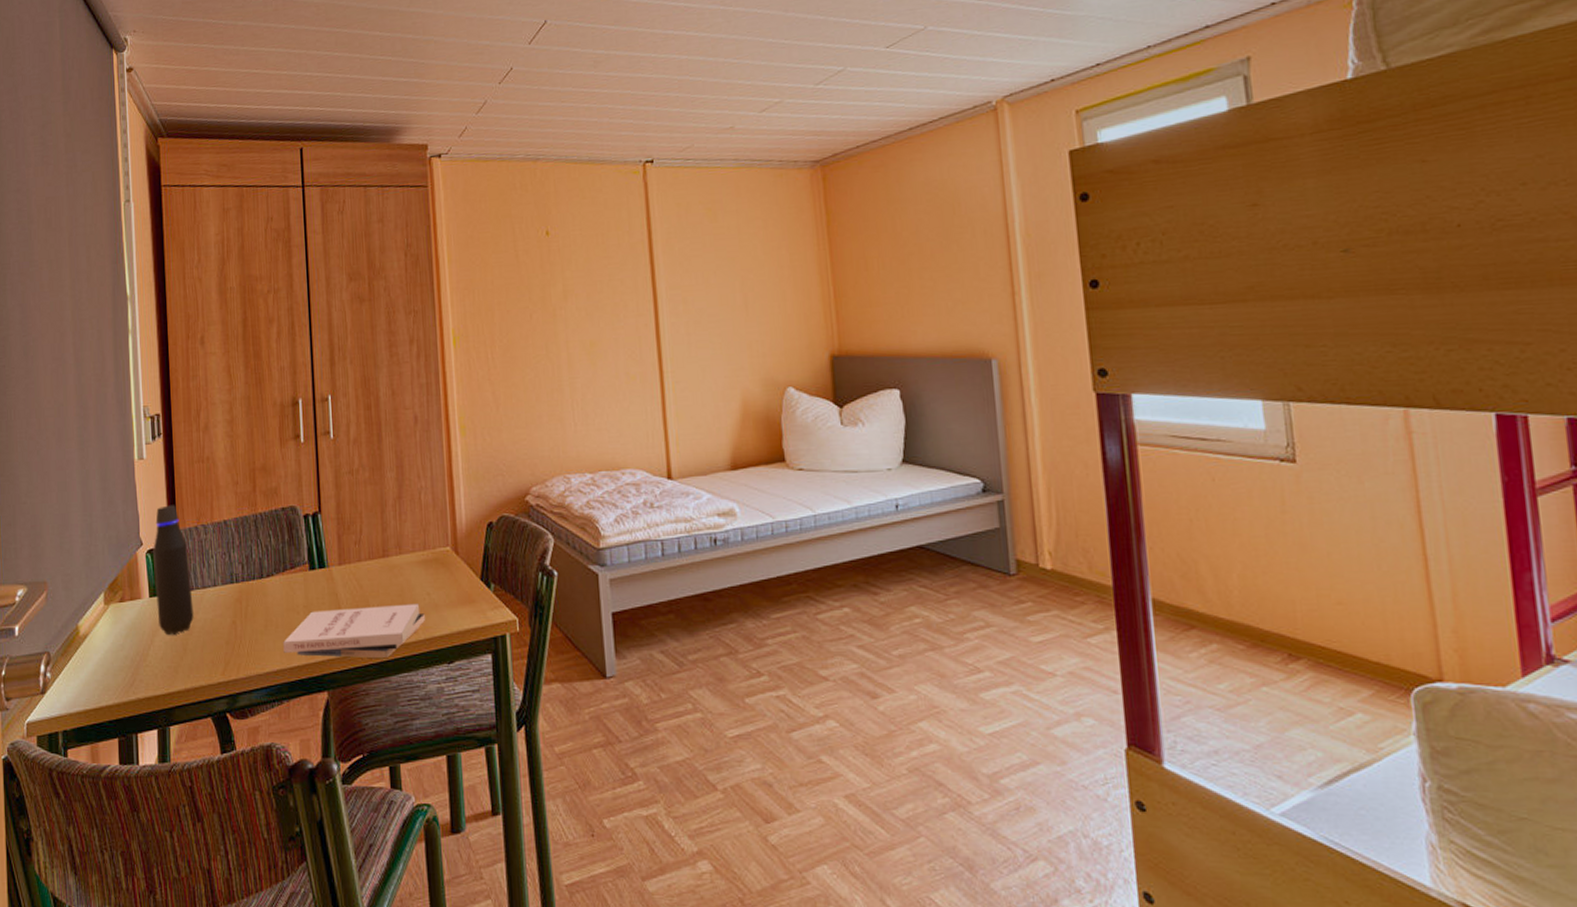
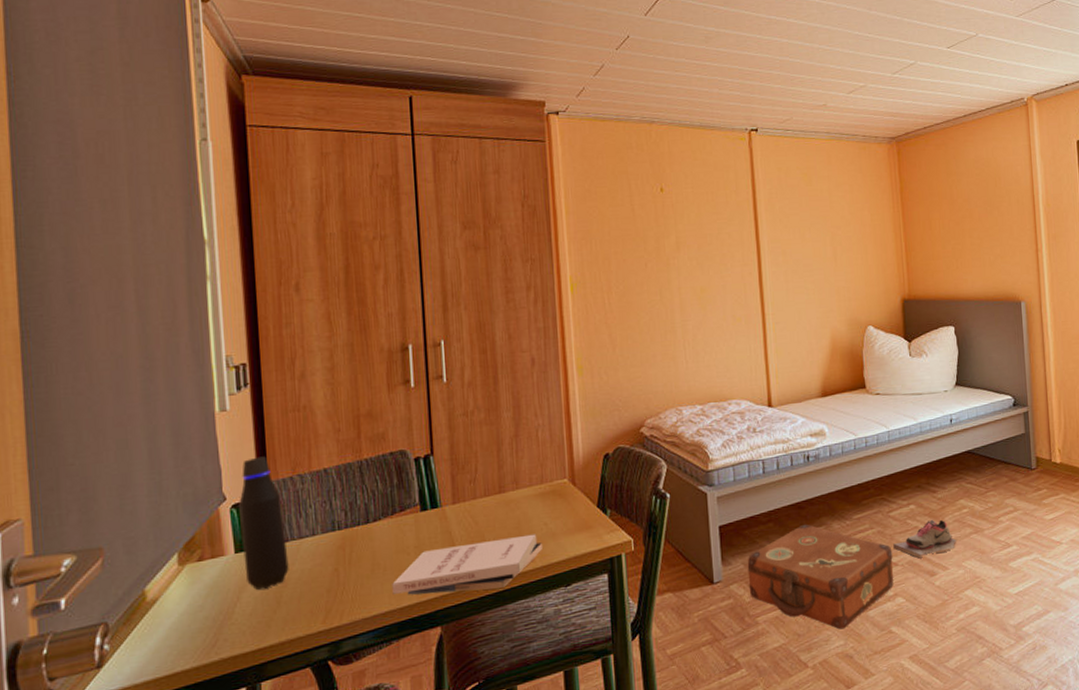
suitcase: none [644,619,824,750] -> present [747,524,894,630]
athletic shoe: none [822,627,907,675] -> present [893,519,957,559]

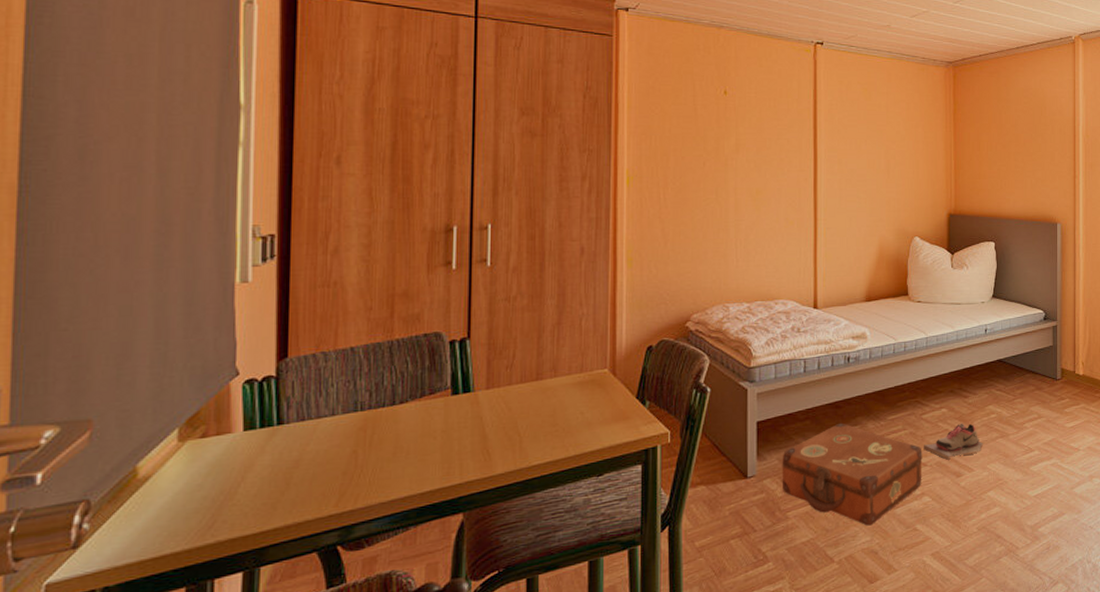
water bottle: present [239,456,289,590] -> none [252,331,303,470]
books: present [392,534,542,595] -> none [414,422,576,480]

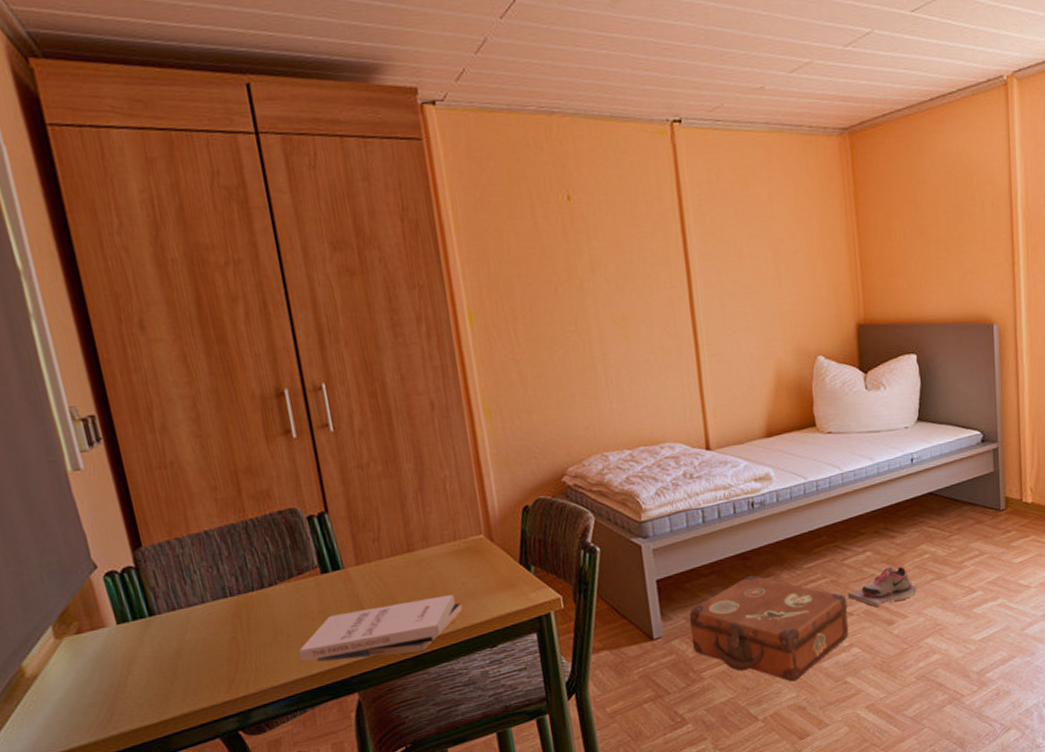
books: none [414,422,576,480] -> present [298,594,462,662]

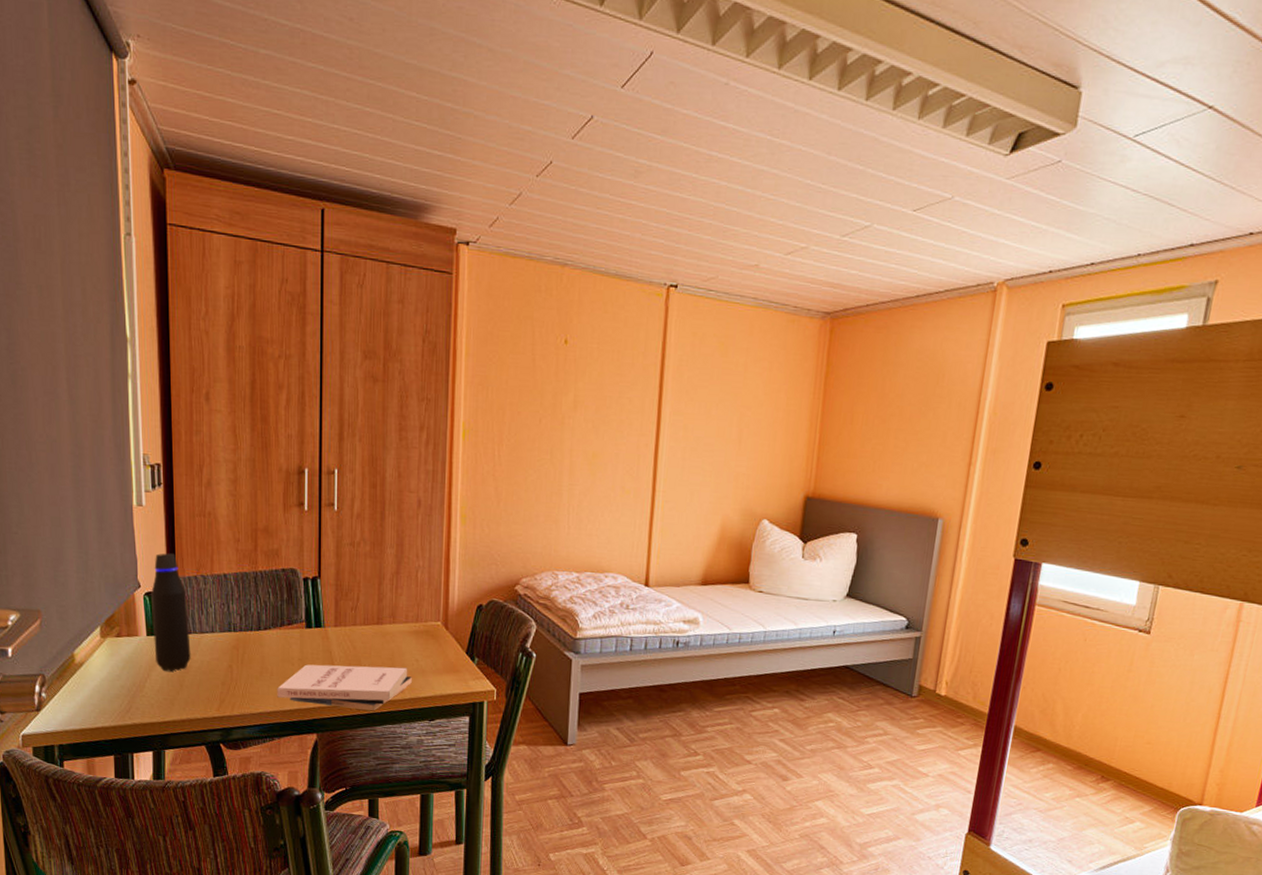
water bottle: none [109,519,182,662] -> present [151,553,191,672]
suitcase: present [689,575,849,682] -> none [600,706,748,812]
athletic shoe: present [848,566,918,608] -> none [750,726,817,762]

